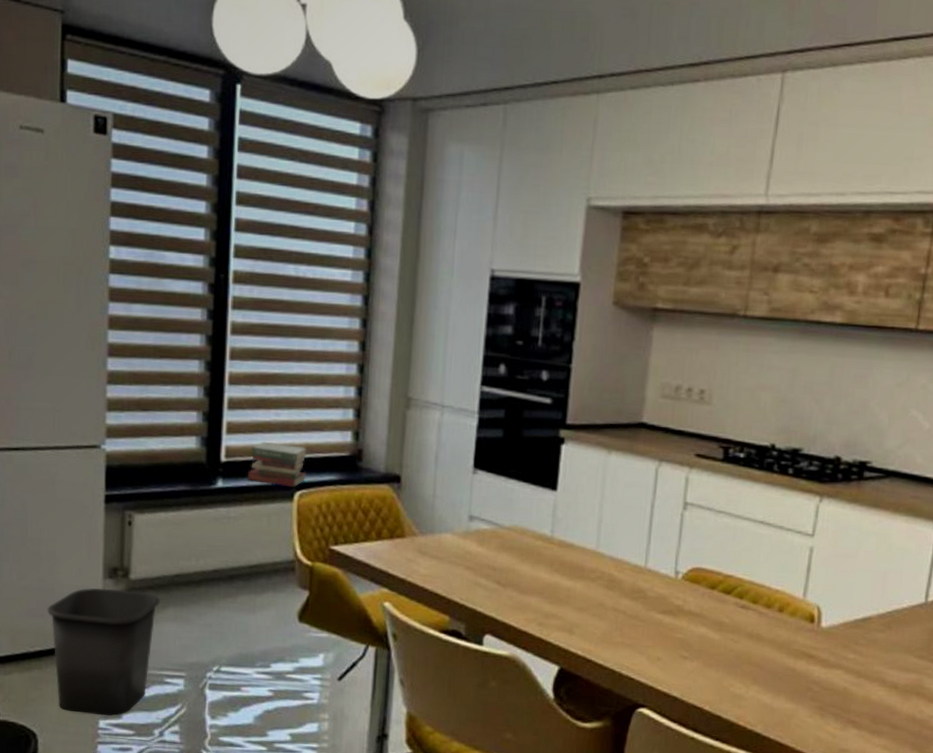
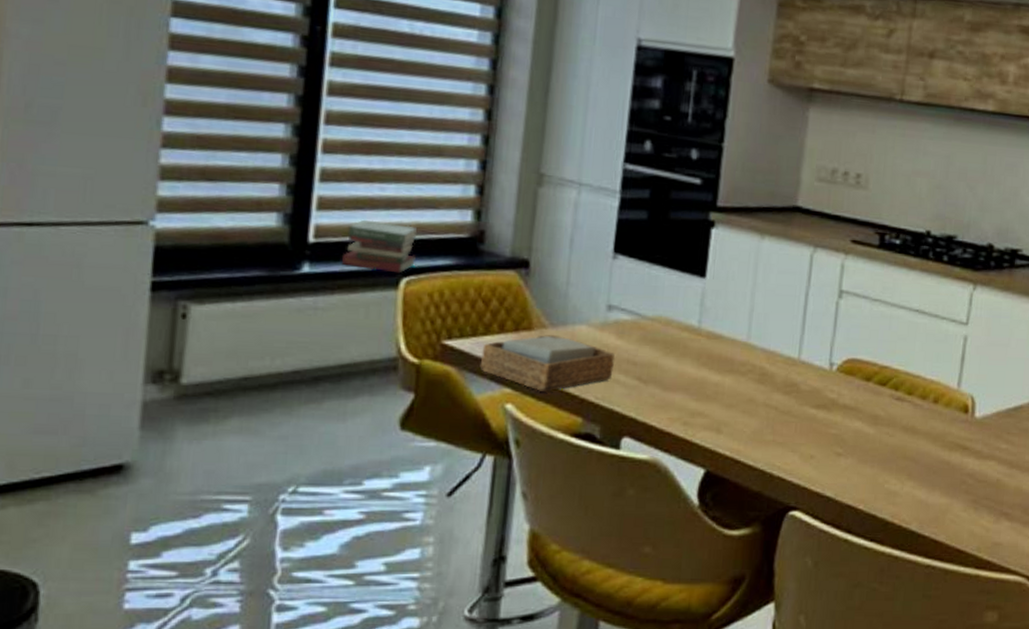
waste bin: present [47,588,160,716] -> none [62,395,221,555]
napkin holder: none [361,541,477,592] -> present [479,334,616,392]

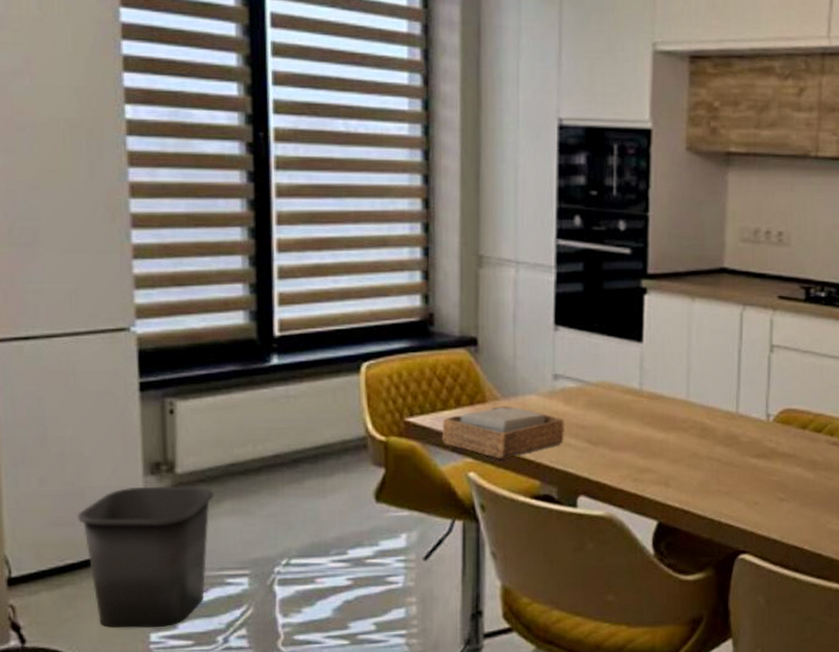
waste bin: none [62,395,221,555] -> present [77,486,214,629]
books: present [341,219,418,274] -> none [306,311,373,359]

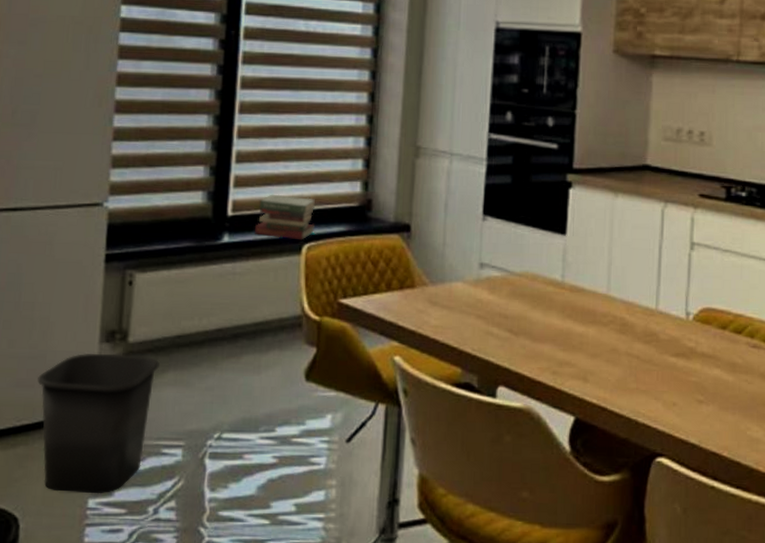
books: none [306,311,373,359] -> present [254,194,316,240]
napkin holder: present [441,405,565,459] -> none [371,291,489,344]

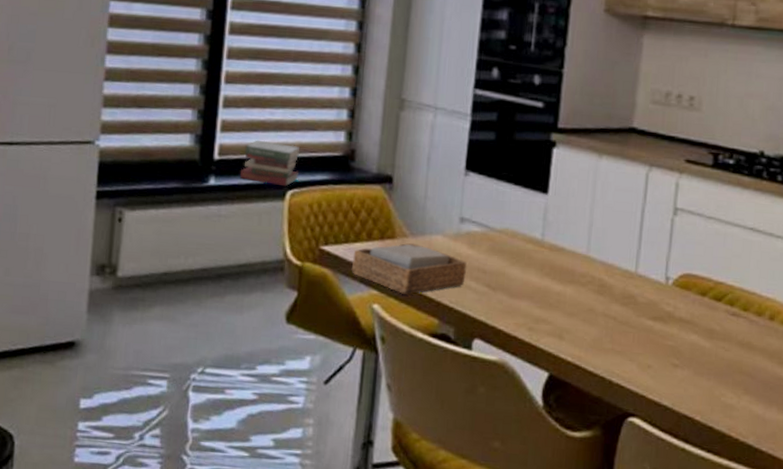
waste bin: present [37,353,160,494] -> none [32,285,147,418]
napkin holder: none [371,291,489,344] -> present [351,243,468,294]

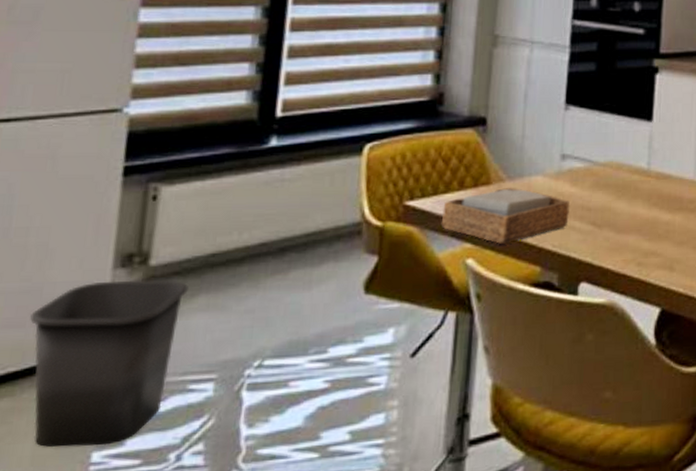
waste bin: none [32,285,147,418] -> present [30,280,188,448]
books: present [239,140,301,187] -> none [307,91,381,140]

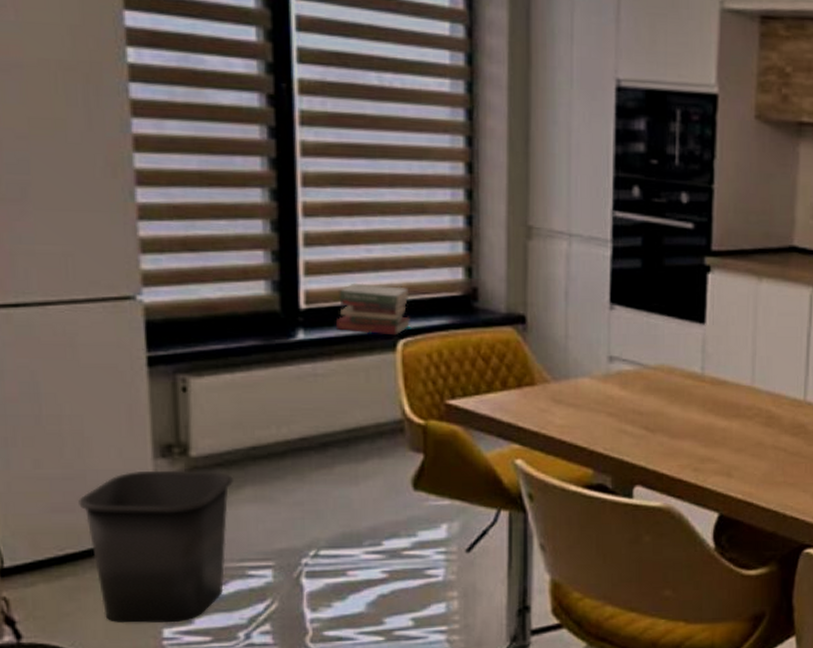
books: none [307,91,381,140] -> present [335,283,410,336]
napkin holder: present [441,187,571,244] -> none [486,388,621,445]

